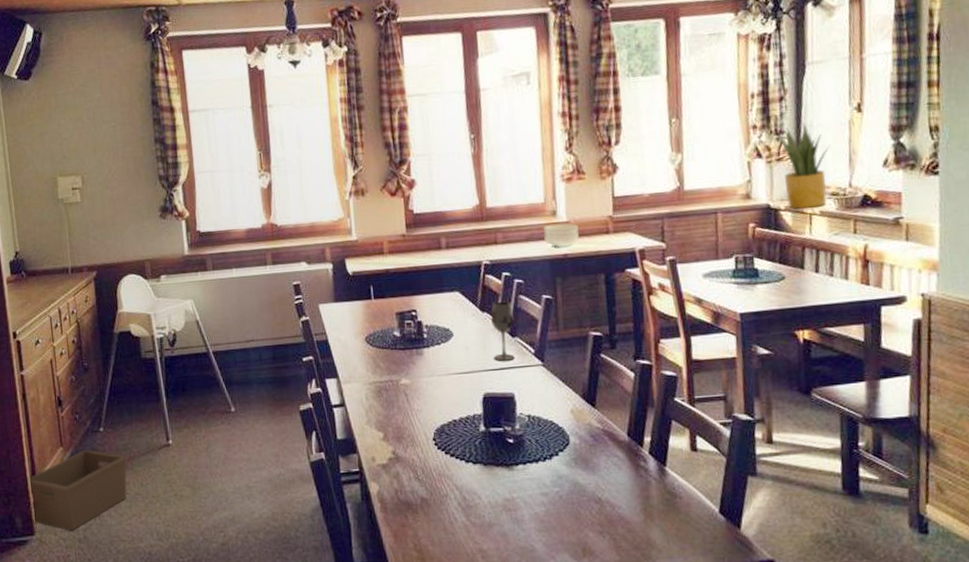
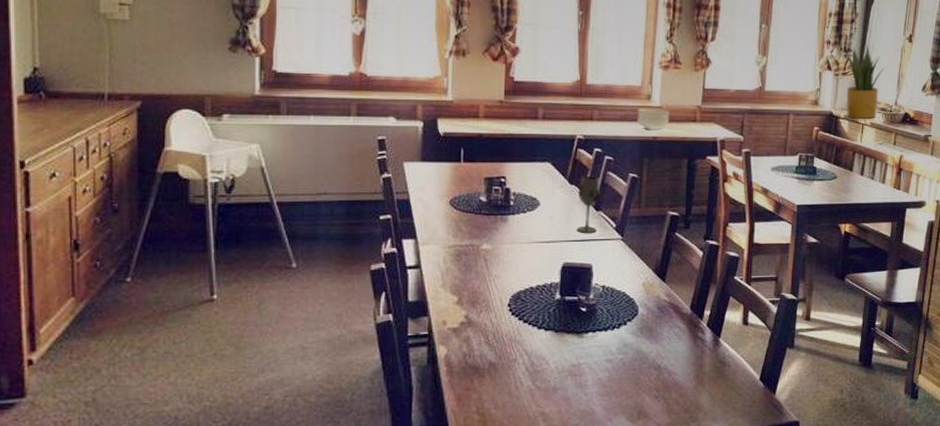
hamper: present [29,449,127,531] -> none [25,301,157,393]

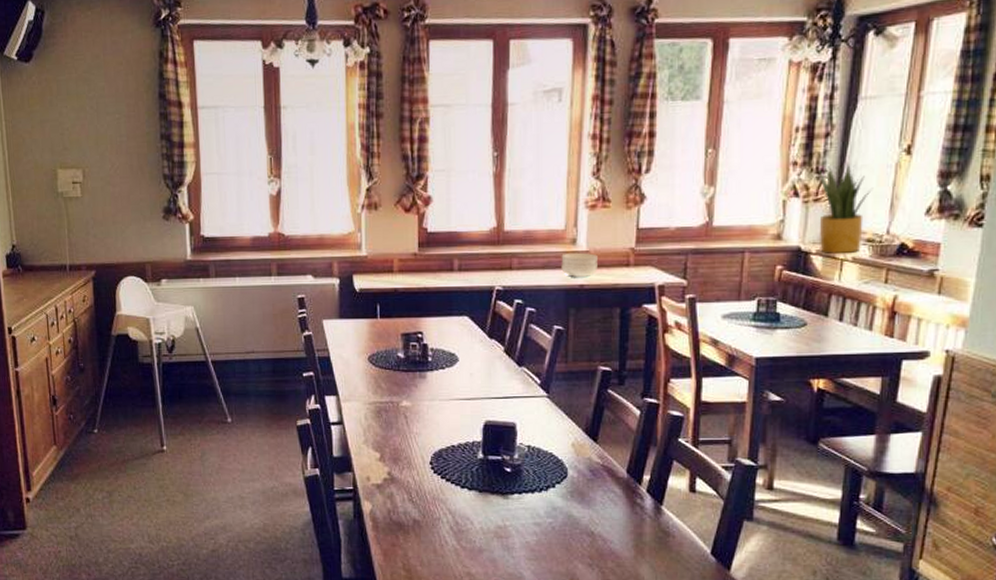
wine glass: present [577,176,600,233] -> none [498,329,522,390]

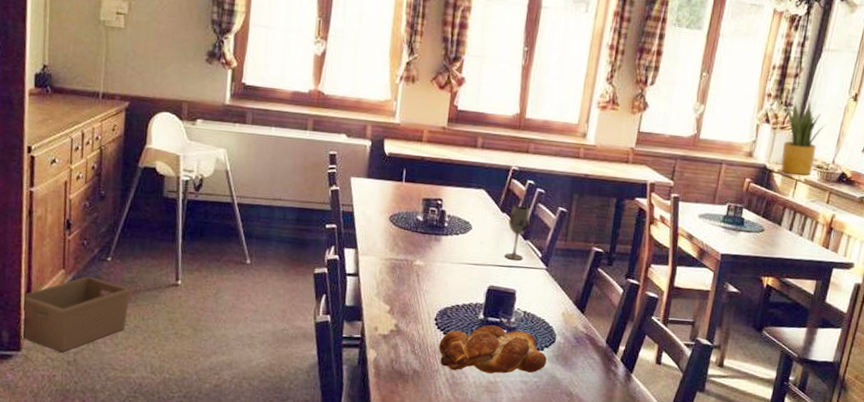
hamper: none [22,450,120,528] -> present [21,276,131,353]
bread loaf: none [438,463,560,518] -> present [439,324,547,374]
wine glass: none [498,329,522,390] -> present [504,205,530,260]
bowl: present [561,252,599,278] -> none [571,145,604,169]

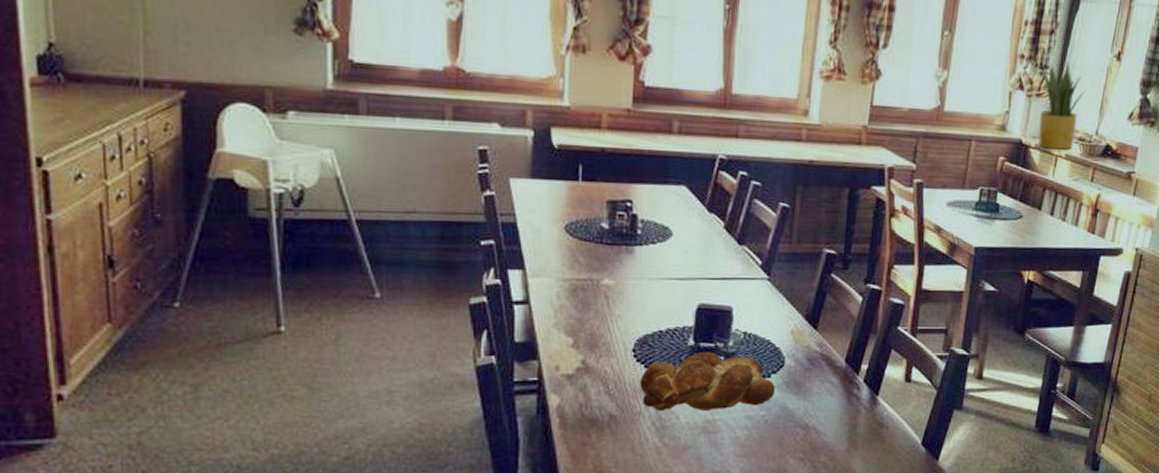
hamper: present [21,276,131,353] -> none [52,329,213,435]
wine glass: present [504,205,530,260] -> none [715,203,745,270]

